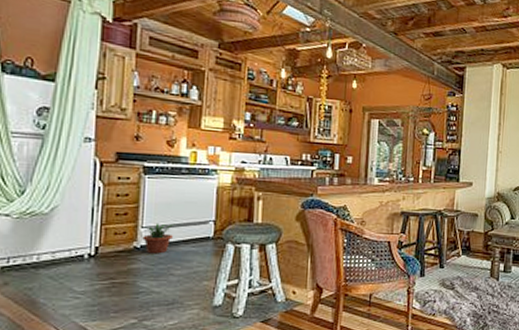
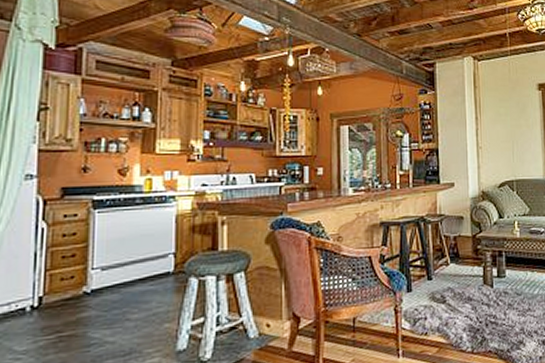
potted plant: present [136,223,175,254] -> none [86,261,130,299]

